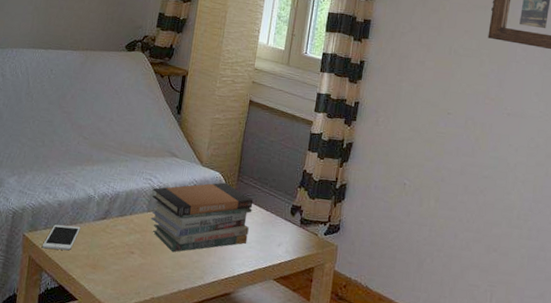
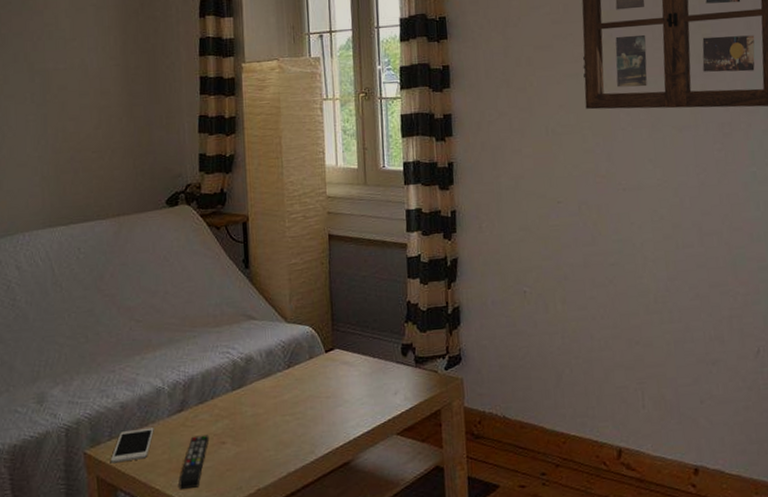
remote control: none [90,241,122,284] -> present [179,435,210,490]
book stack: present [150,182,254,253] -> none [233,336,358,431]

